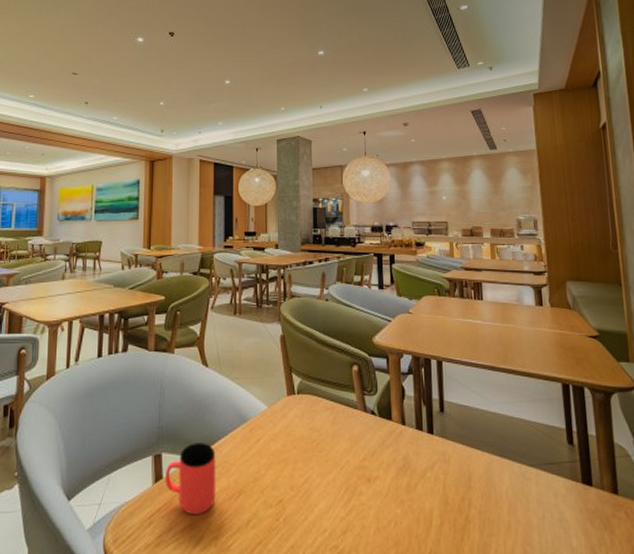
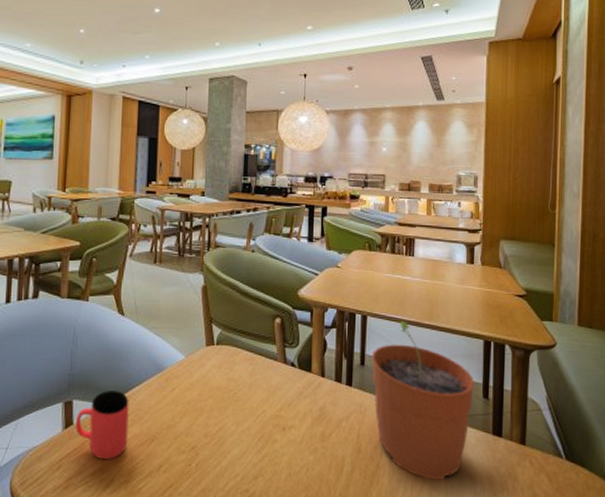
plant pot: none [450,365,558,534] -> present [371,320,475,480]

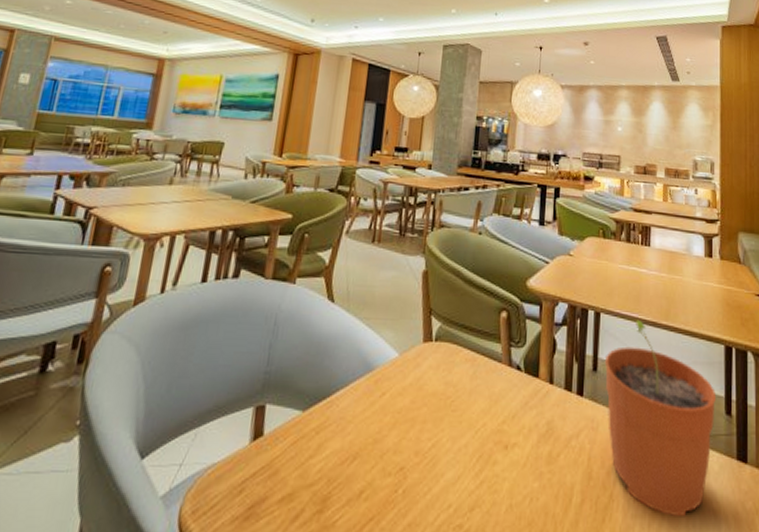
cup: present [75,390,129,460] -> none [265,393,332,483]

